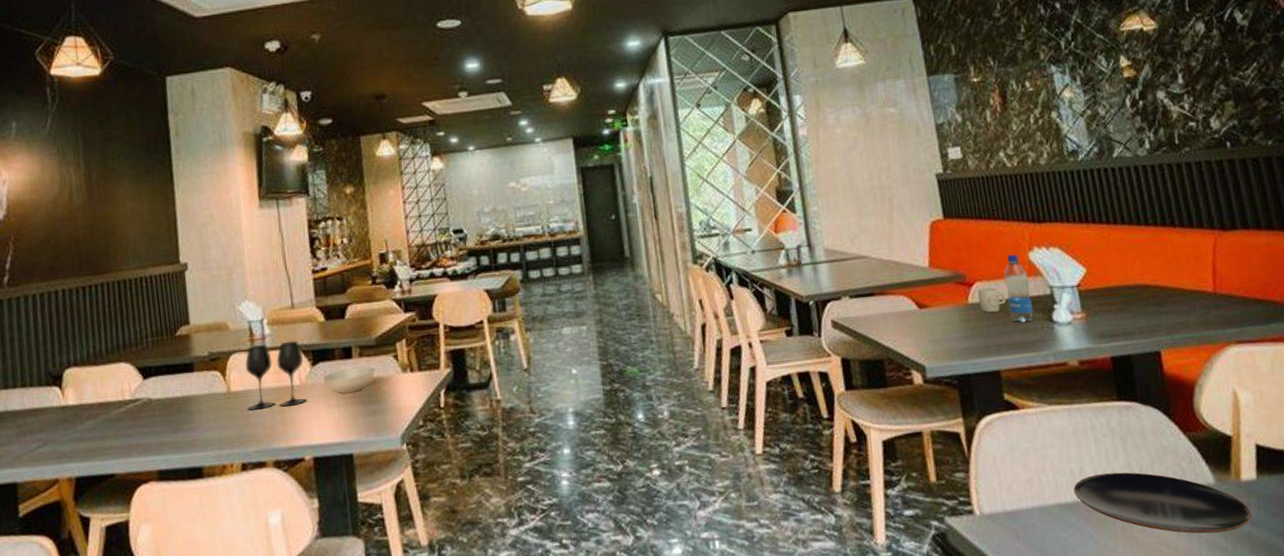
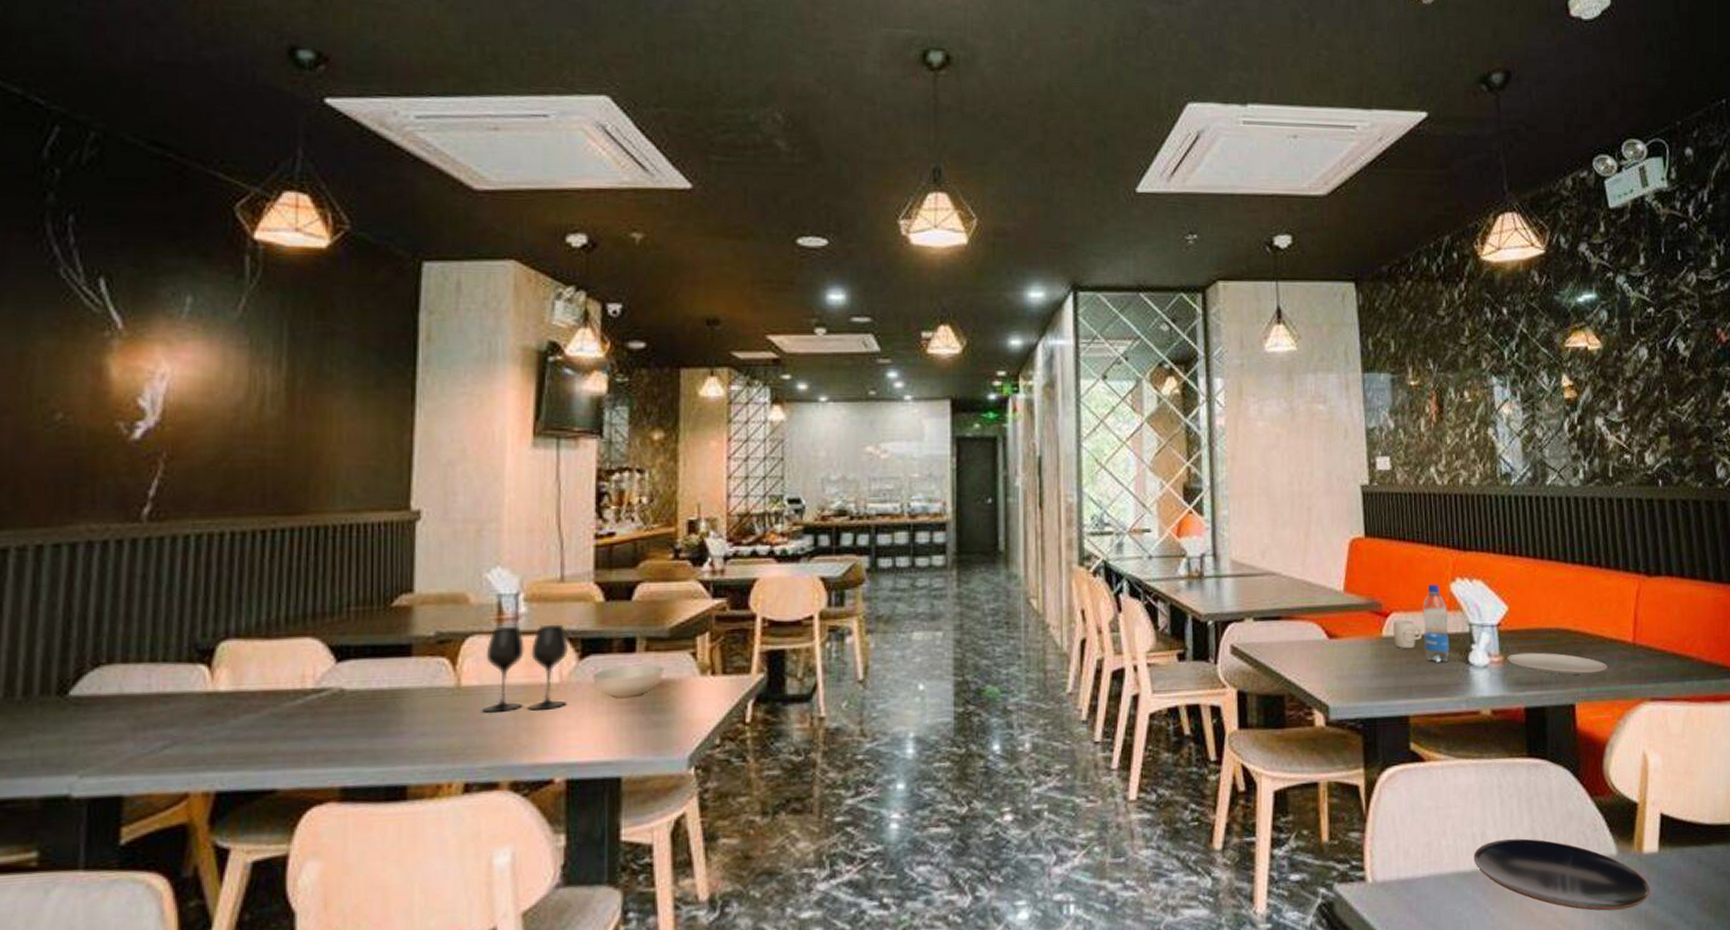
plate: none [1089,307,1190,326] -> present [1507,652,1607,675]

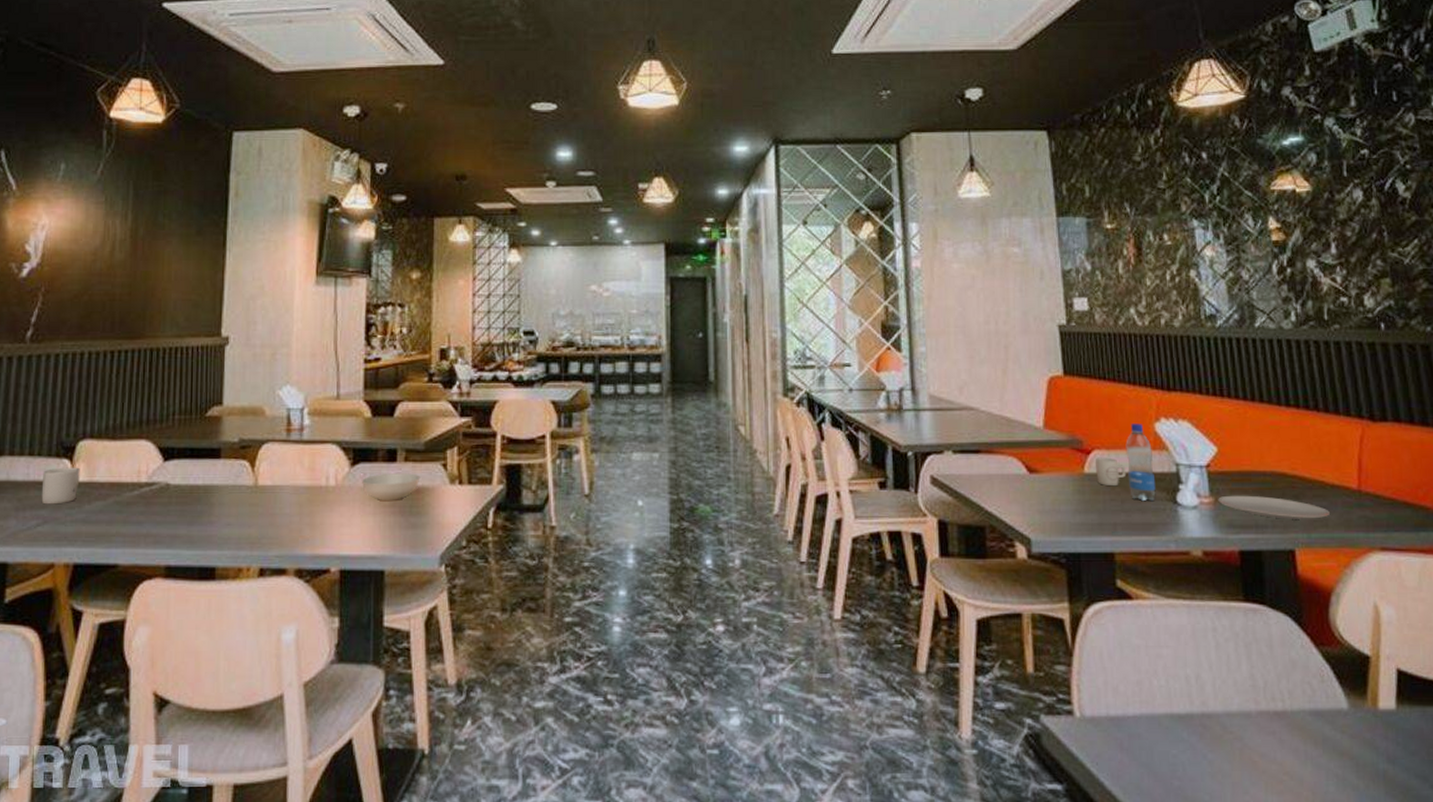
mug: none [168,674,222,722] -> present [41,467,80,505]
wine glass: present [482,624,568,714] -> none [274,435,342,510]
plate: present [1474,838,1650,911] -> none [1188,684,1388,767]

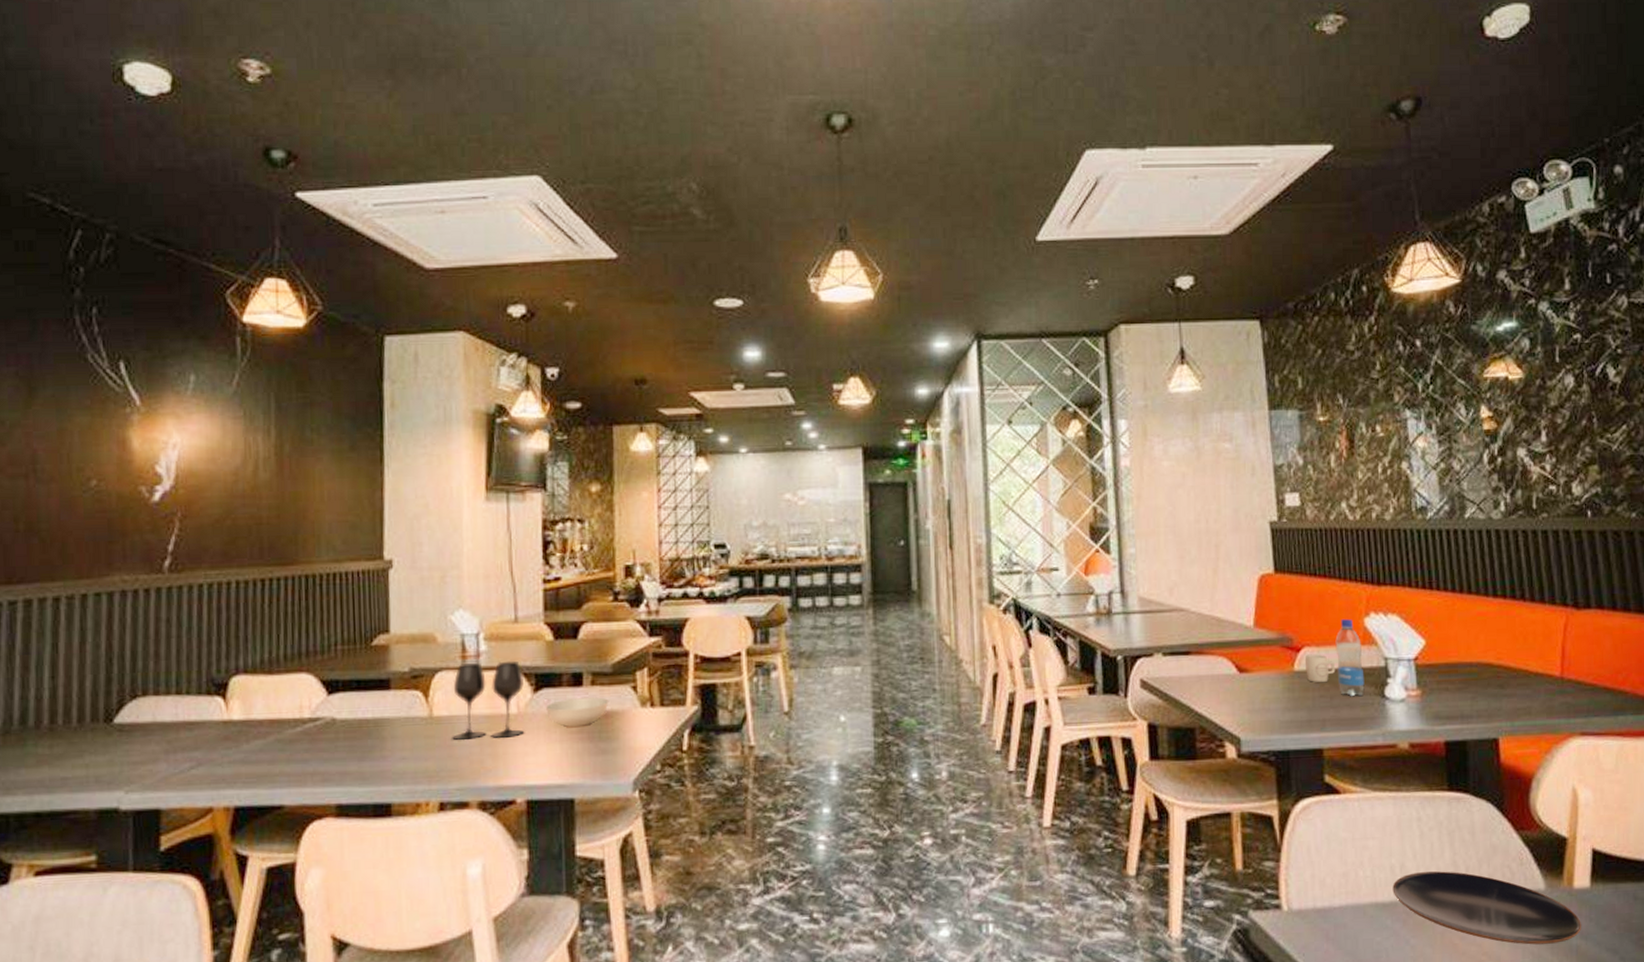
mug: present [41,467,80,505] -> none [193,705,235,746]
wine glass: none [274,435,342,510] -> present [452,660,524,741]
plate: none [1188,684,1388,767] -> present [1392,871,1581,945]
plate: present [1218,495,1330,519] -> none [1425,686,1533,709]

